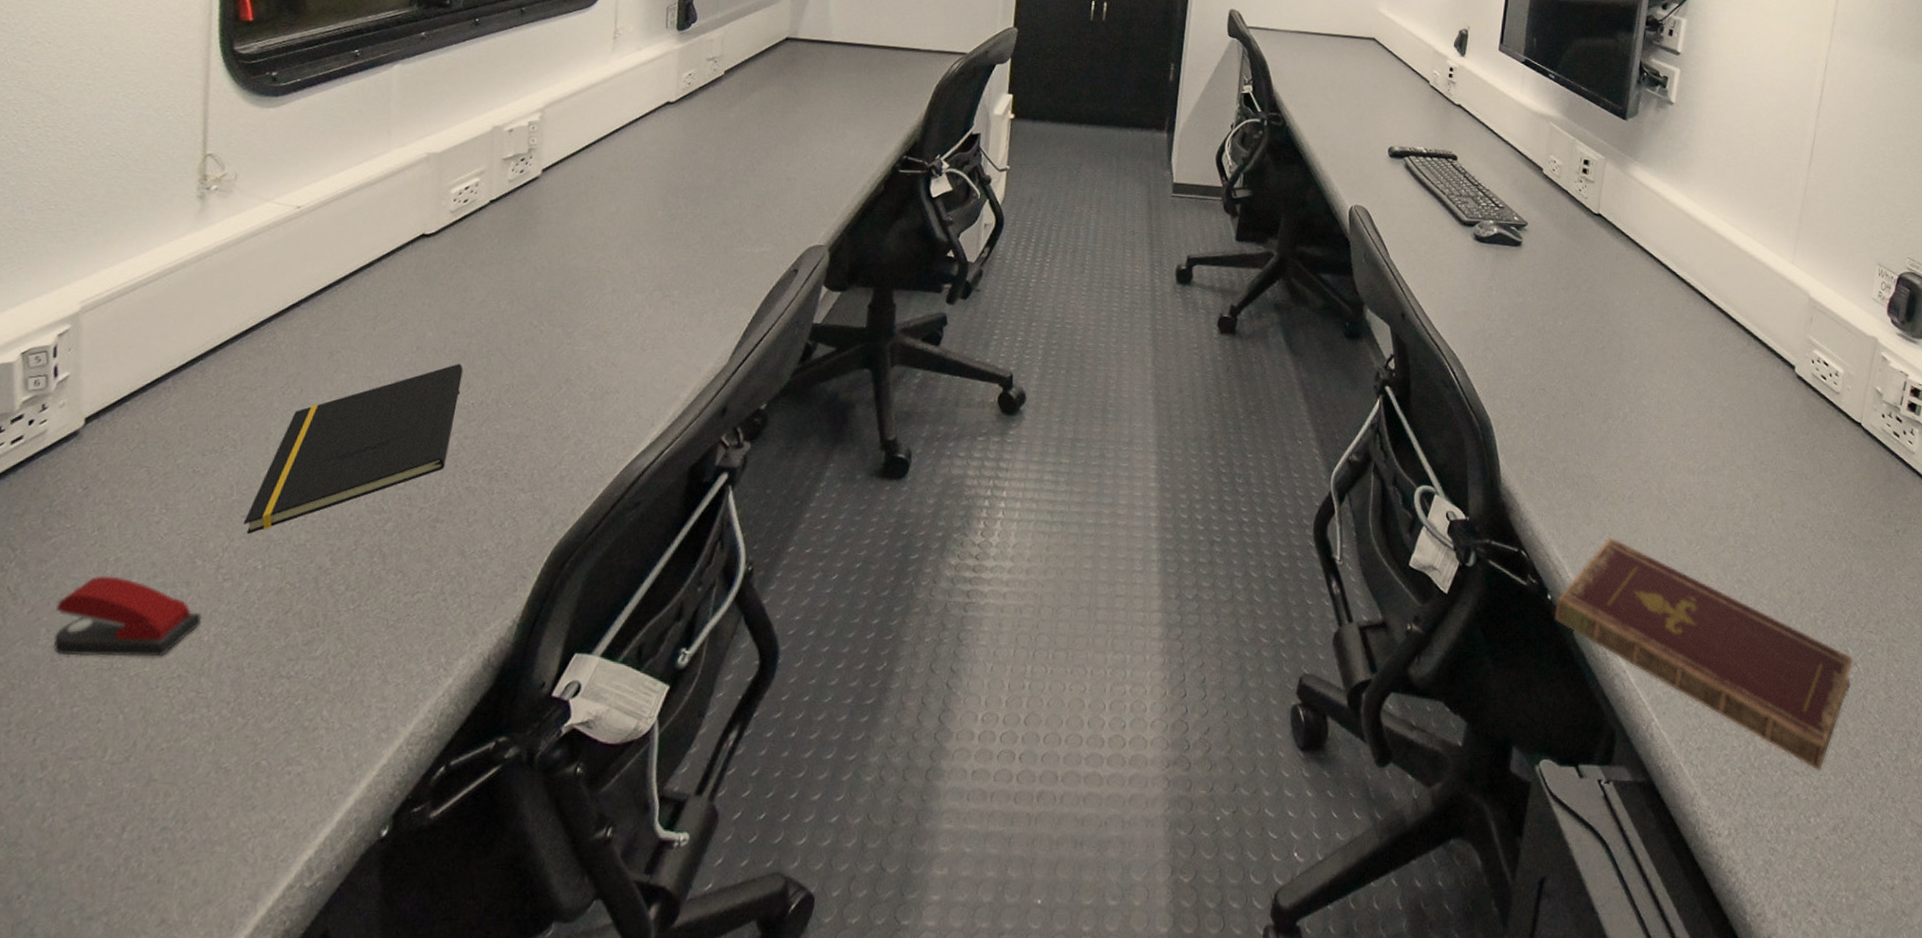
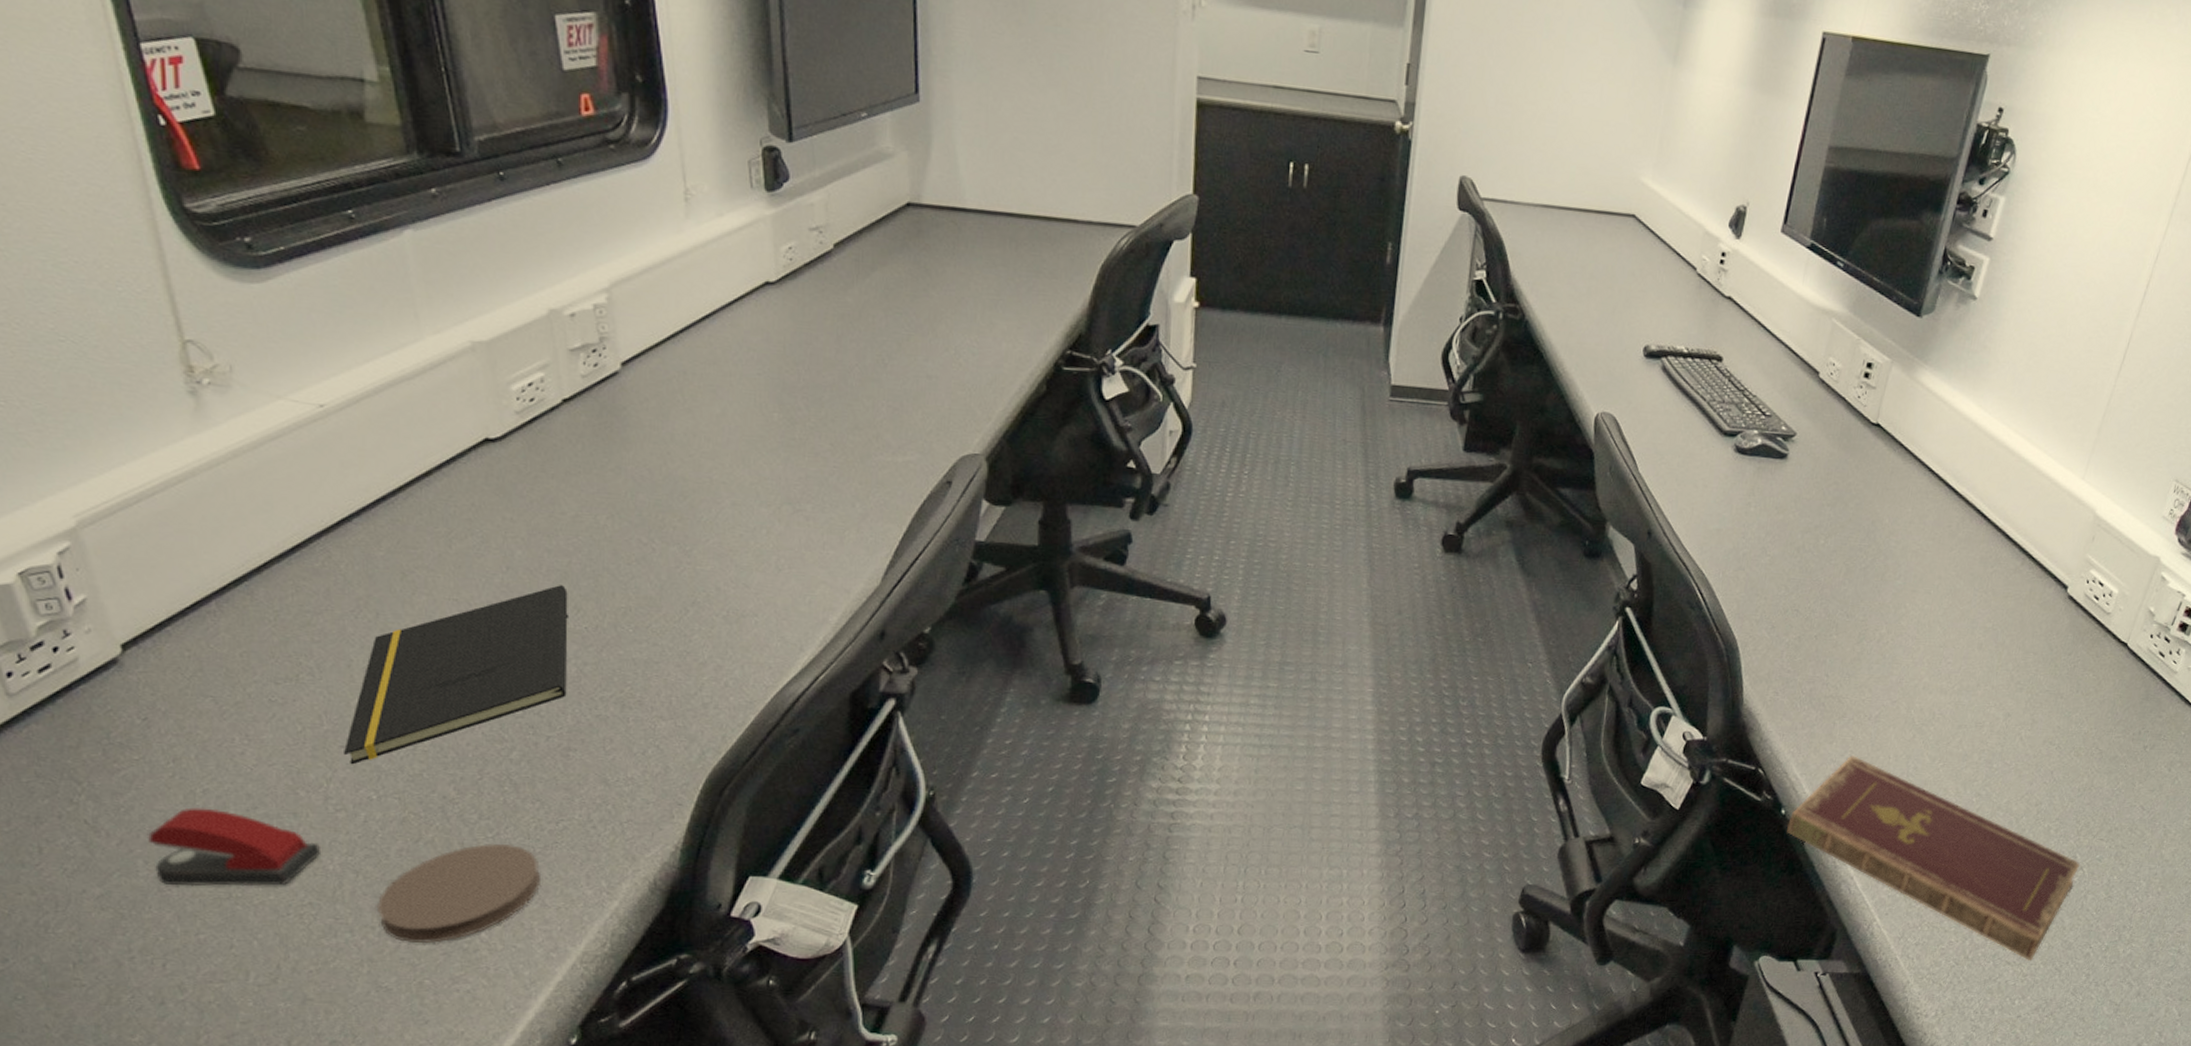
coaster: none [236,615,389,721] -> present [376,843,540,944]

